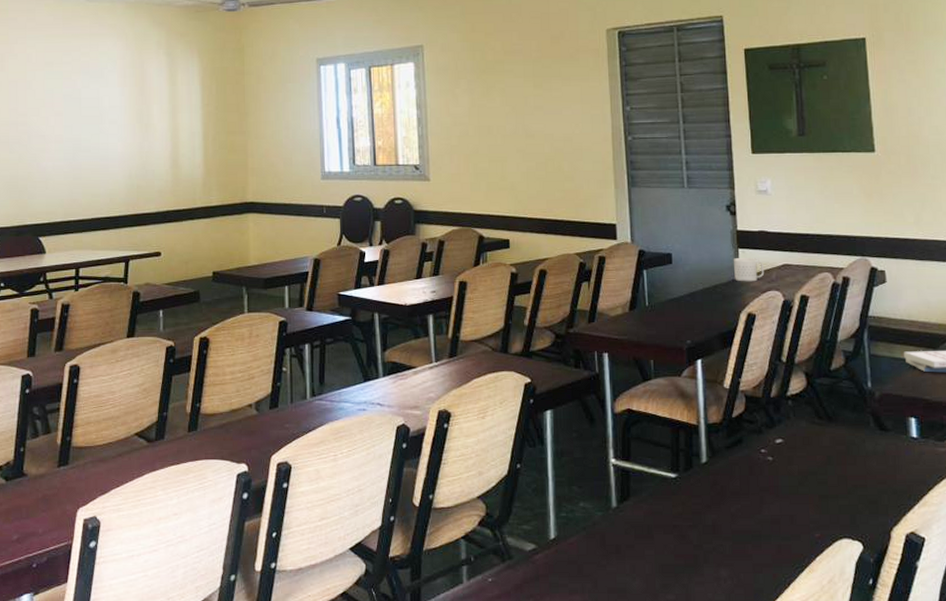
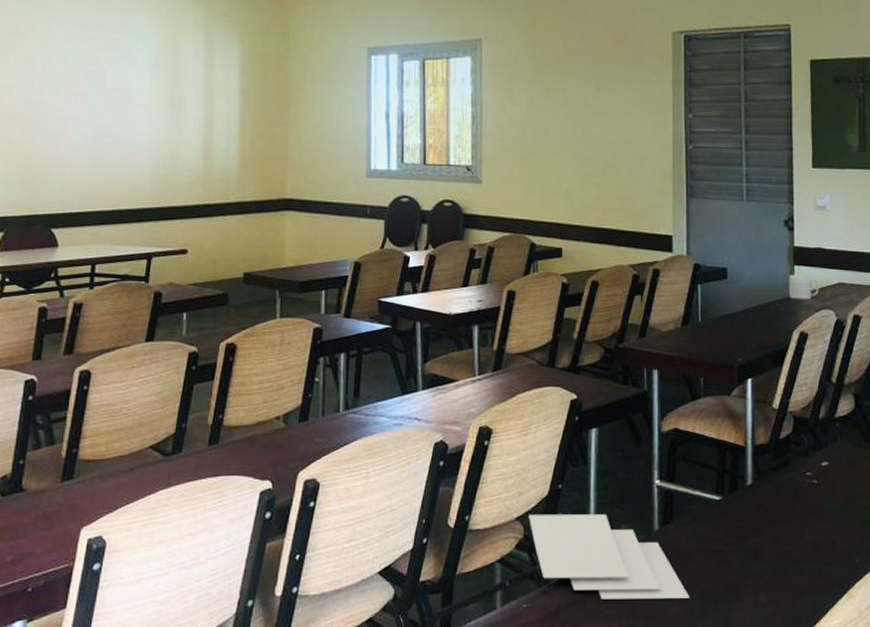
papers: none [490,492,650,574] -> present [529,514,690,600]

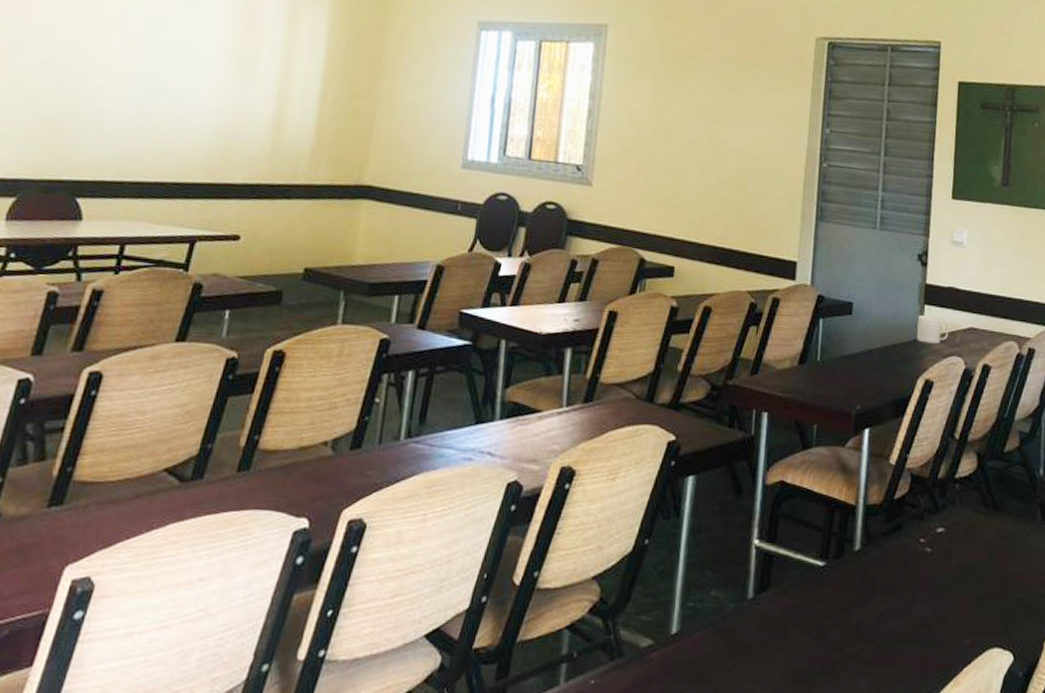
papers: present [529,514,690,600] -> none [607,573,781,680]

